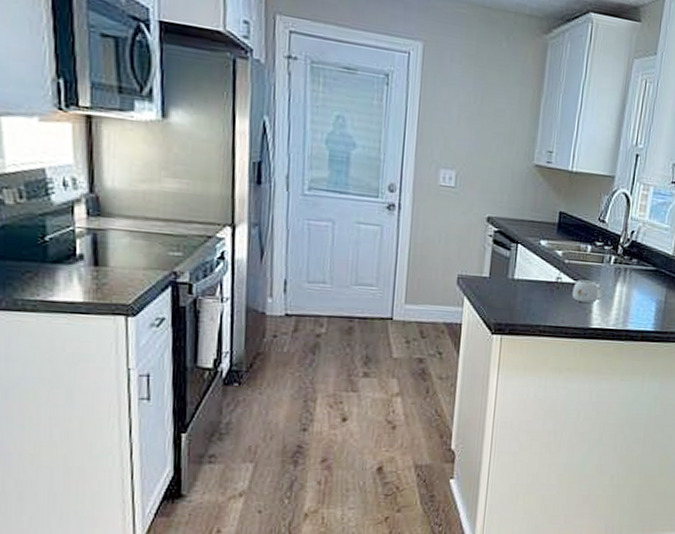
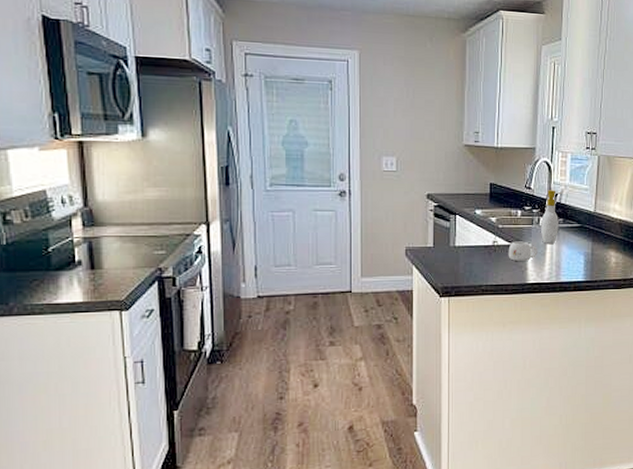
soap bottle: none [611,225,639,288] -> present [541,190,562,245]

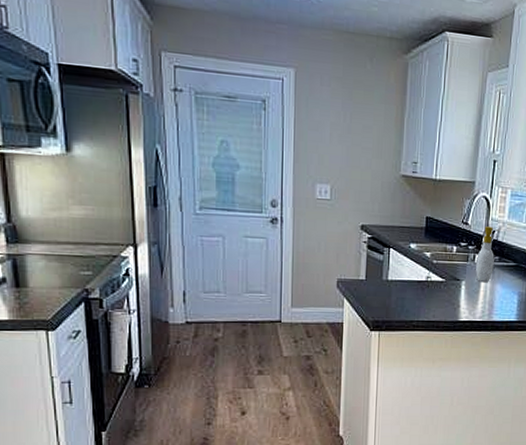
mug: present [508,241,537,262] -> none [441,278,471,299]

